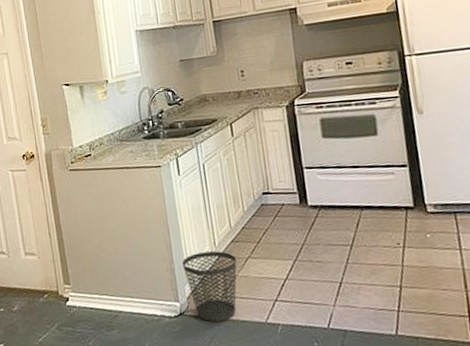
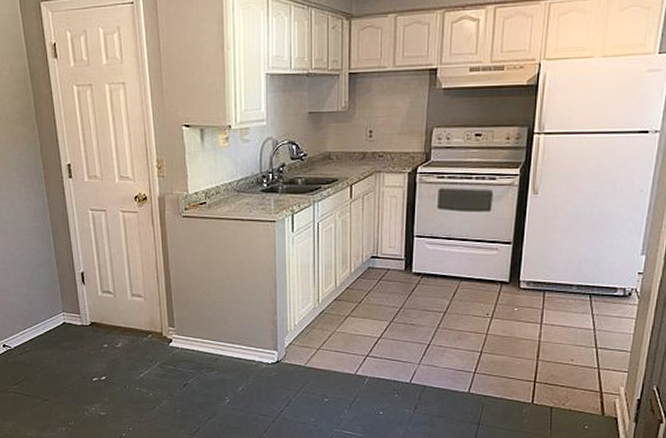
wastebasket: present [181,251,237,322] -> none [284,308,337,371]

